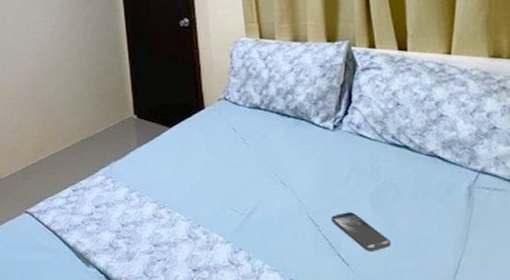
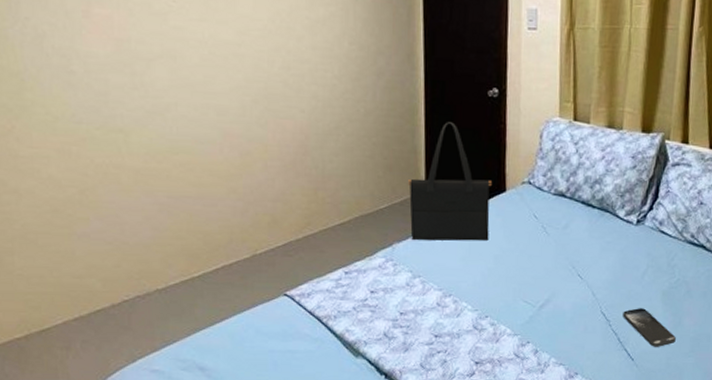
tote bag: none [119,52,194,159] -> present [408,122,493,241]

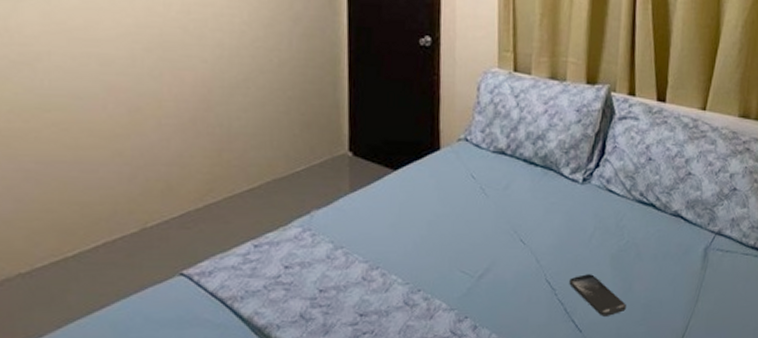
tote bag: present [408,122,493,241] -> none [329,73,425,207]

